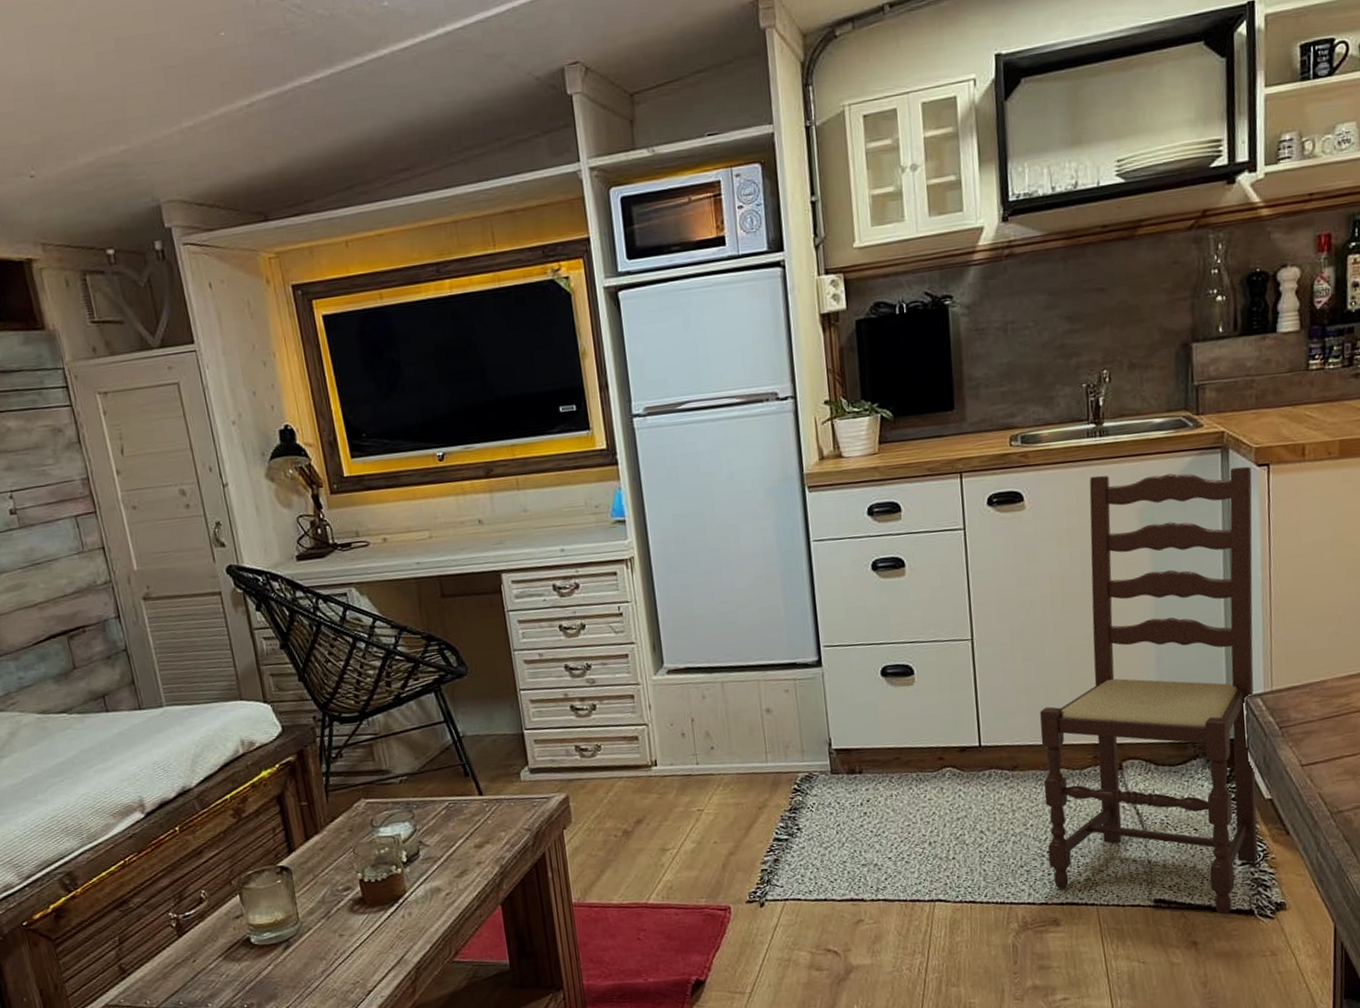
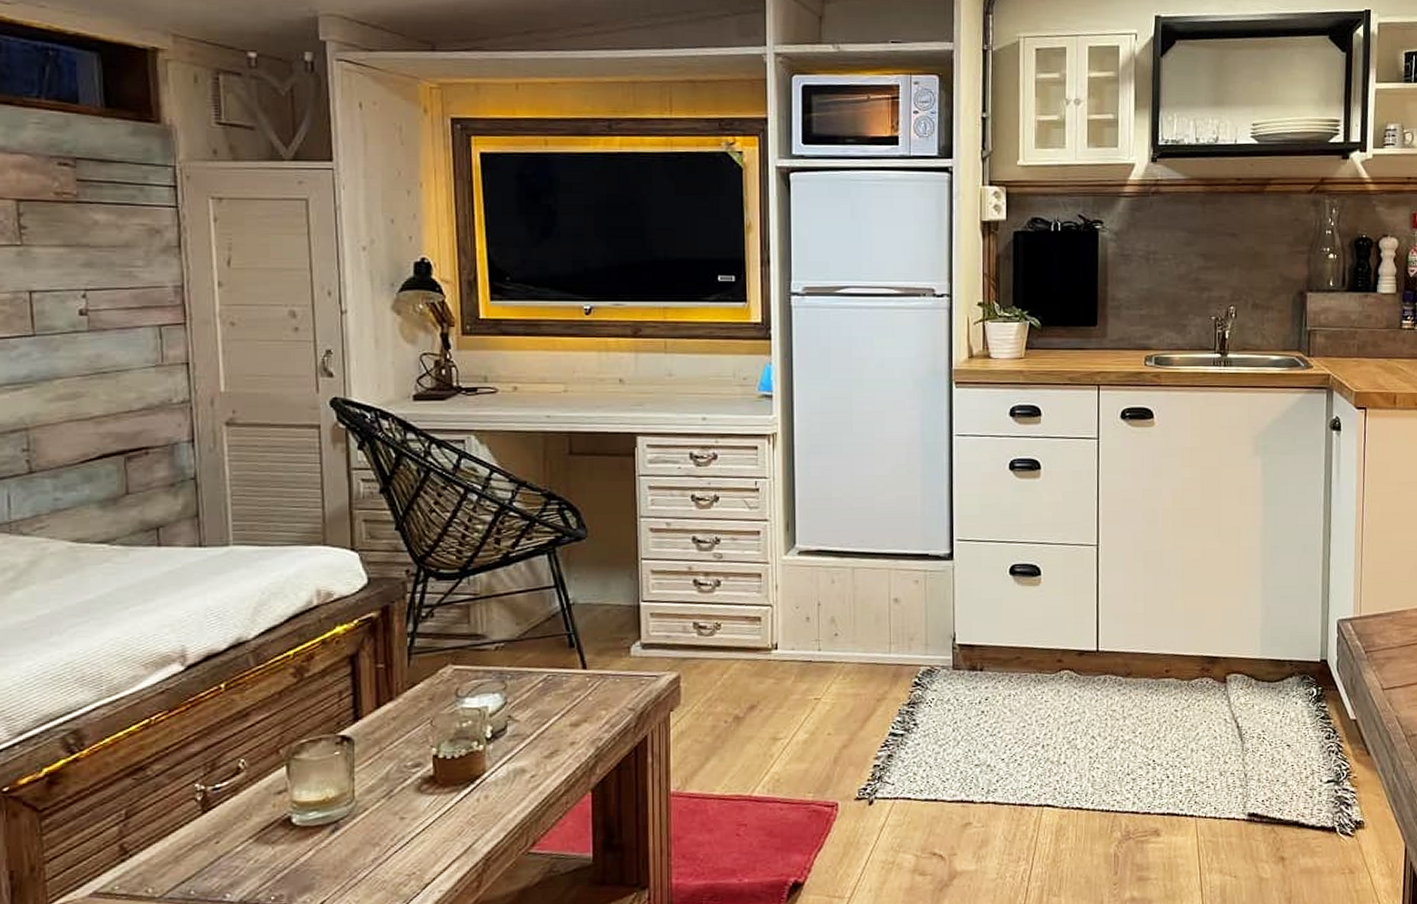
dining chair: present [1040,466,1258,915] -> none [1153,402,1352,831]

